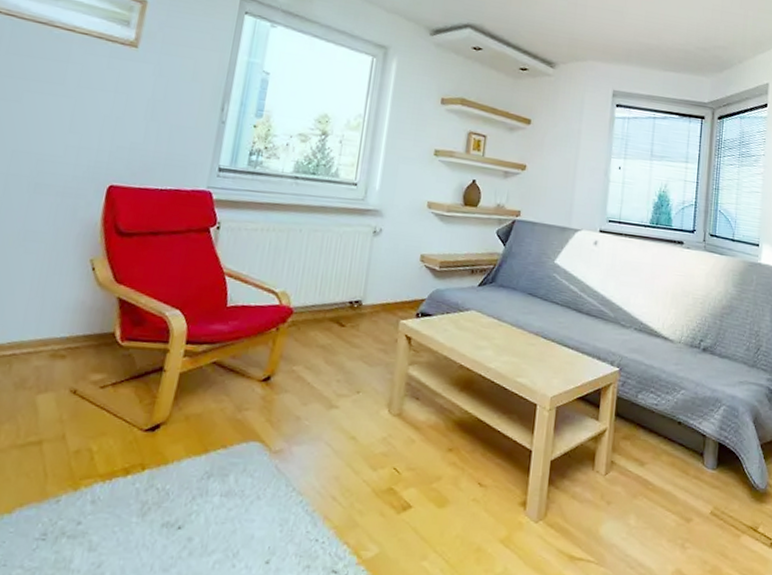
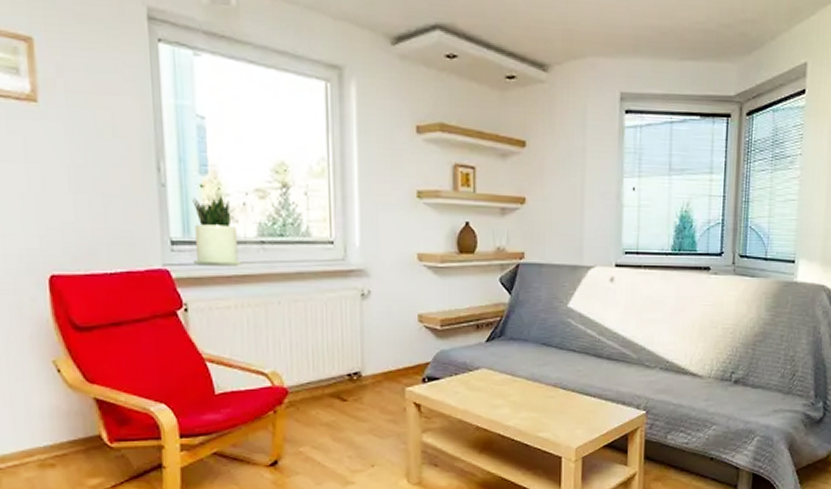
planter: none [233,134,277,196] -> present [192,194,242,266]

